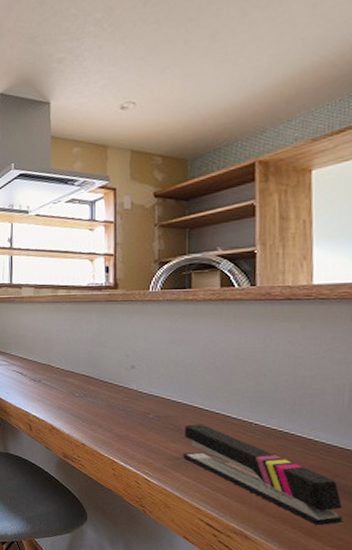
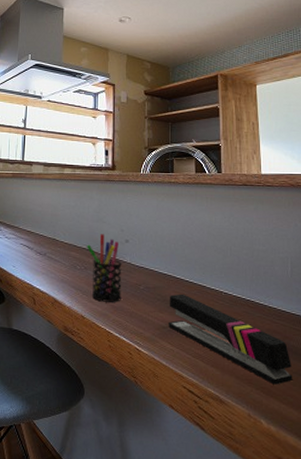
pen holder: none [85,359,127,431] -> present [86,234,122,302]

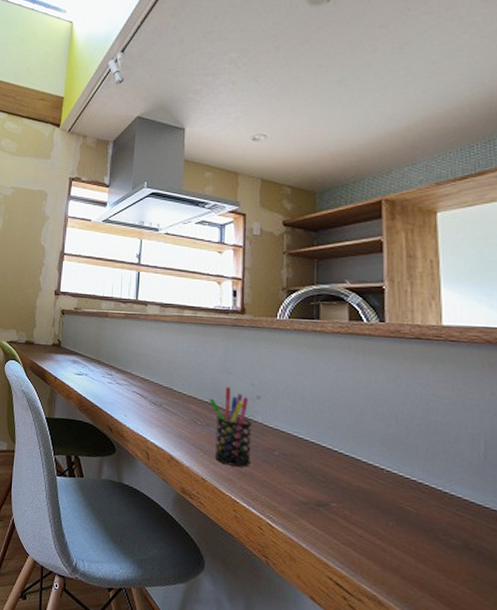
stapler: present [168,294,293,385] -> none [310,465,485,595]

